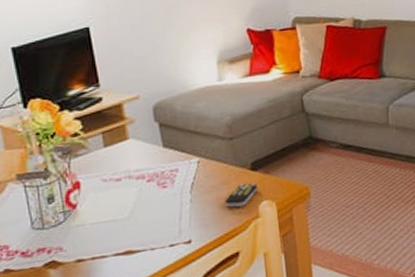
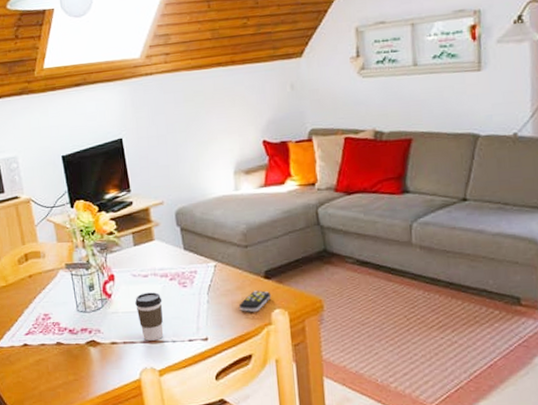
coffee cup: none [106,196,141,253] -> present [135,292,164,341]

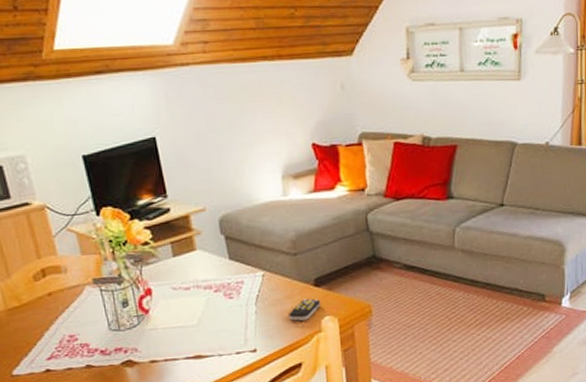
coffee cup: present [135,292,164,341] -> none [176,305,209,357]

